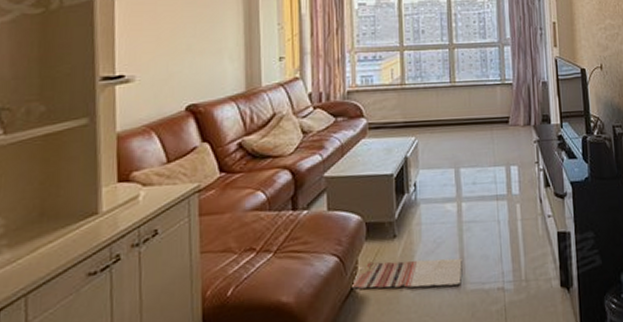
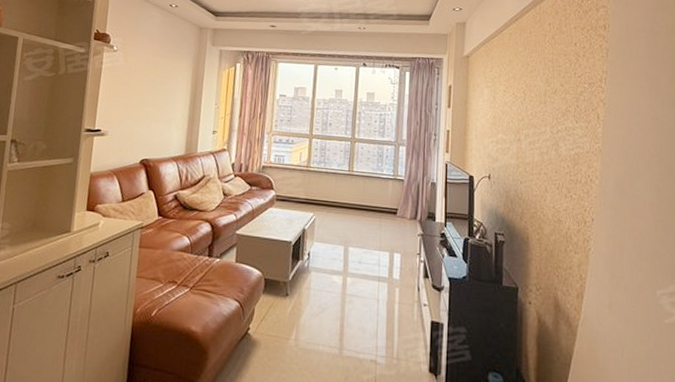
rug: present [352,257,462,289] -> none [247,312,342,349]

